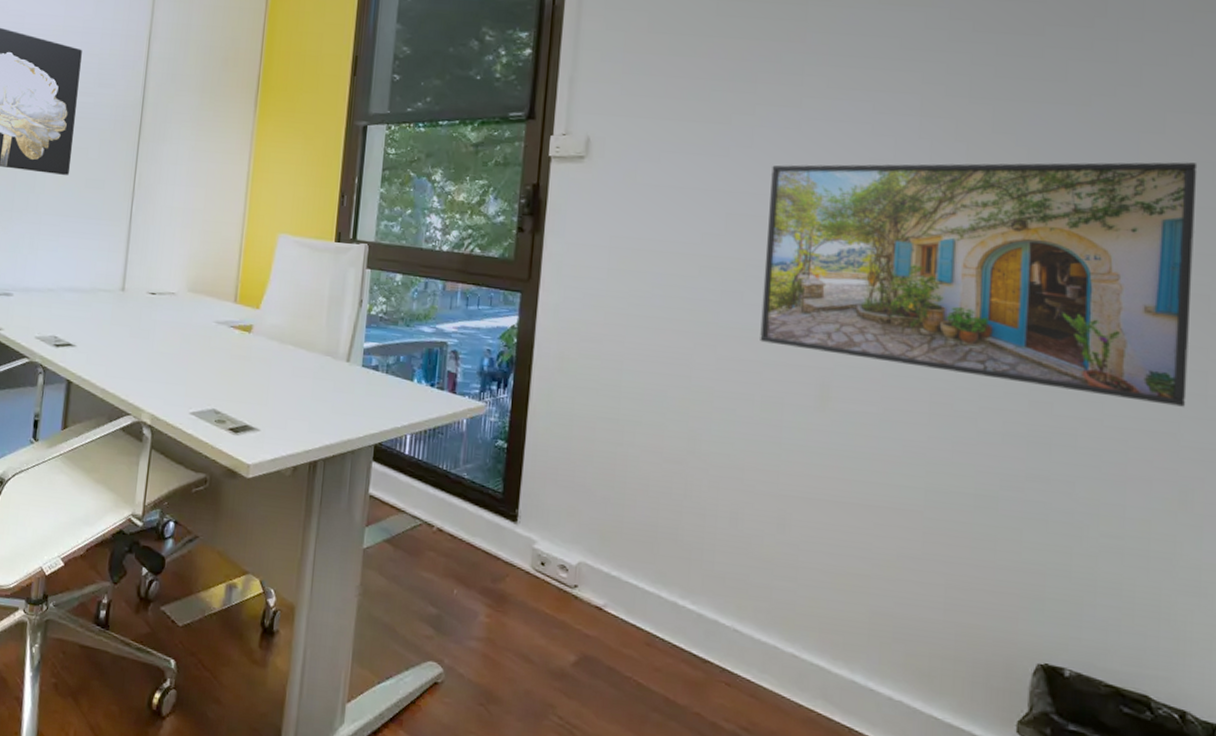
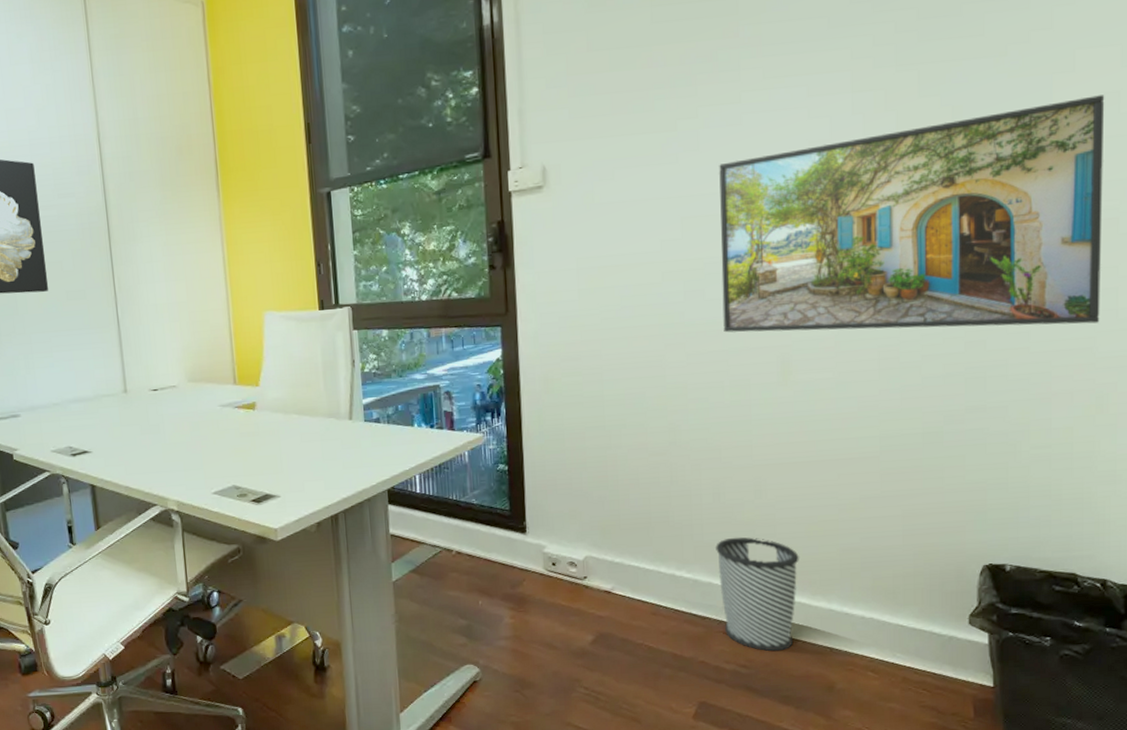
wastebasket: none [725,572,822,720] -> present [714,537,799,652]

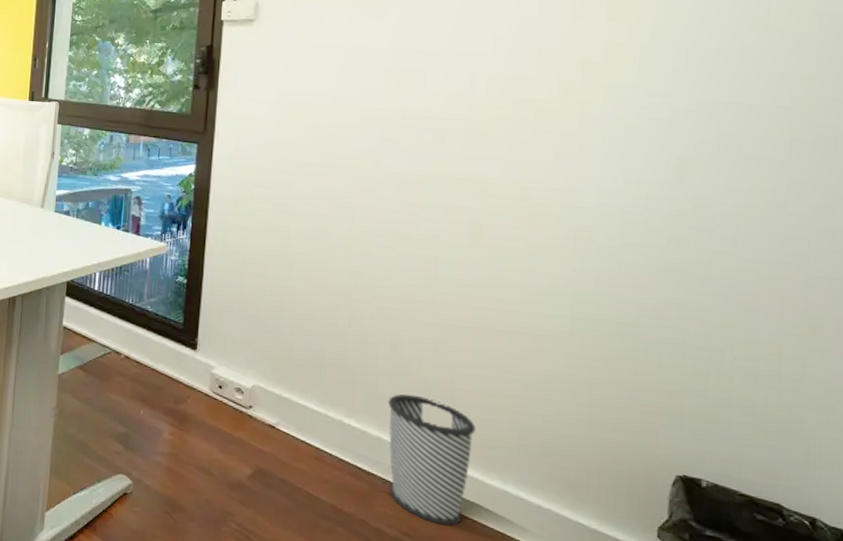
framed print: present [719,95,1105,333] -> none [417,14,826,240]

